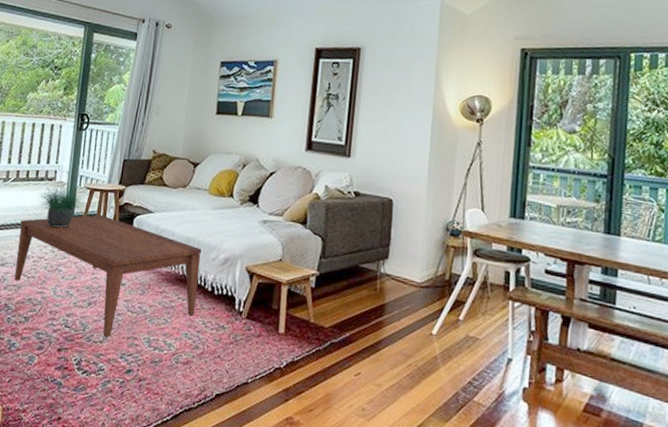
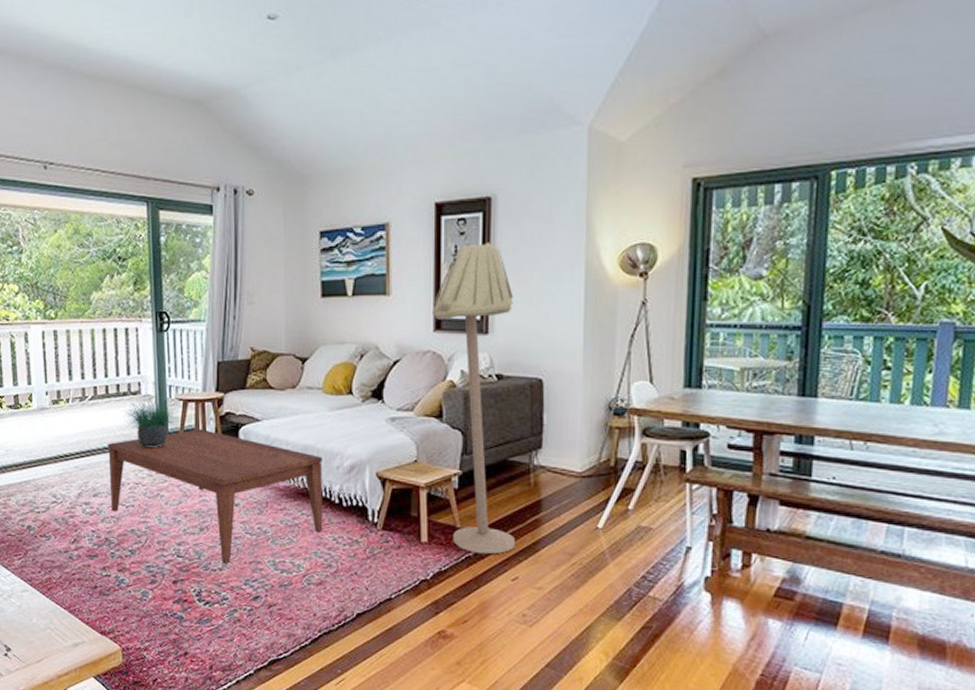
floor lamp: none [306,83,373,350] -> present [432,242,516,555]

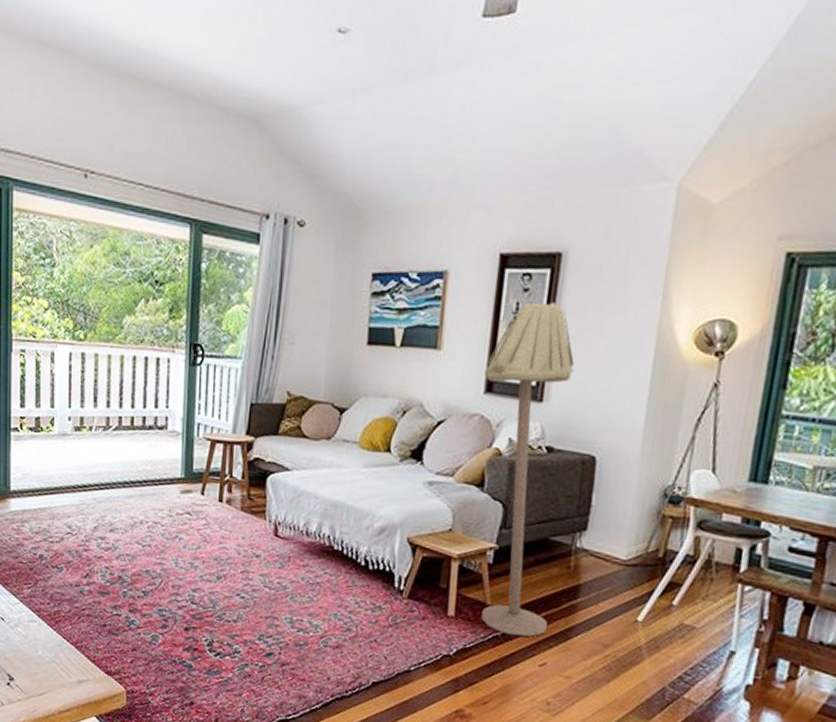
coffee table: present [108,429,323,565] -> none [127,472,352,617]
potted plant: present [123,393,178,449] -> none [147,430,204,488]

